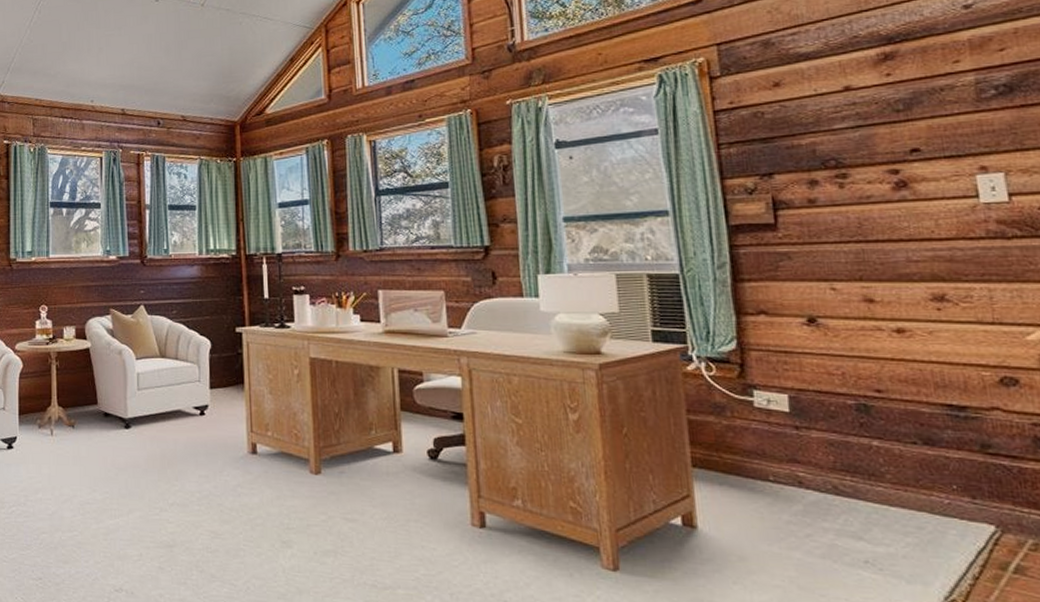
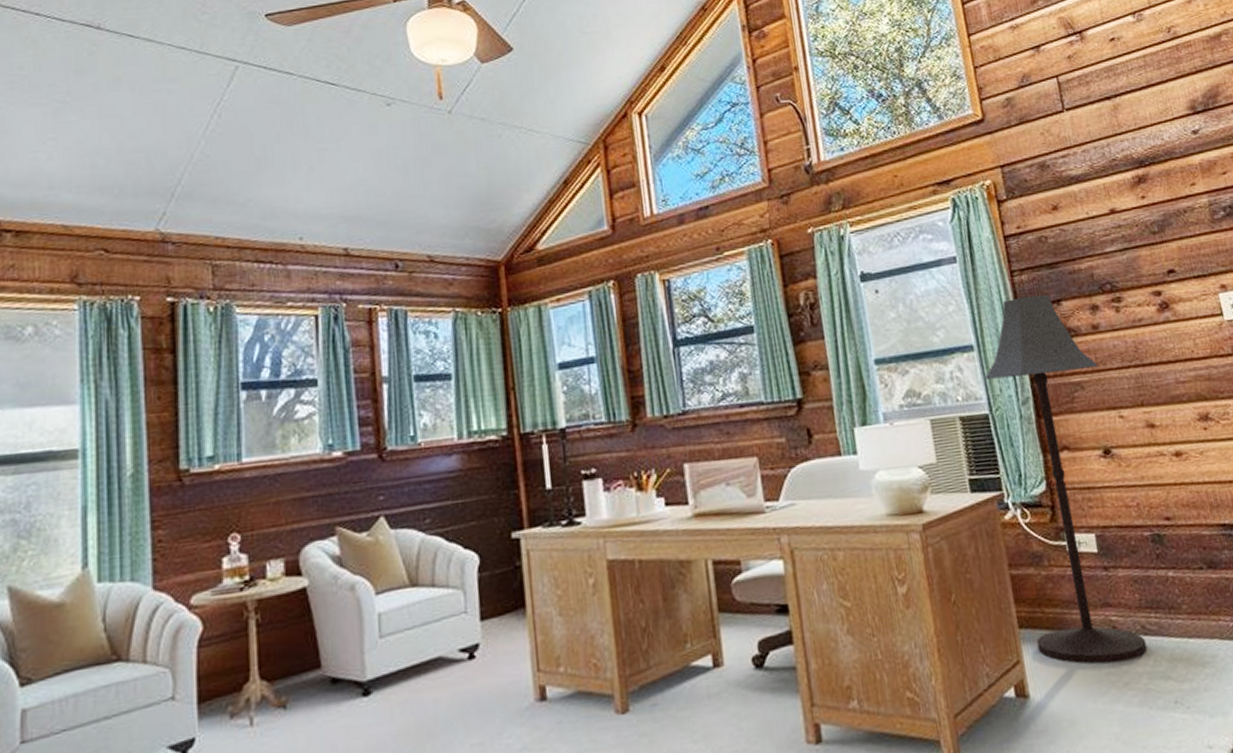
floor lamp: none [678,167,838,514] -> present [984,294,1148,664]

